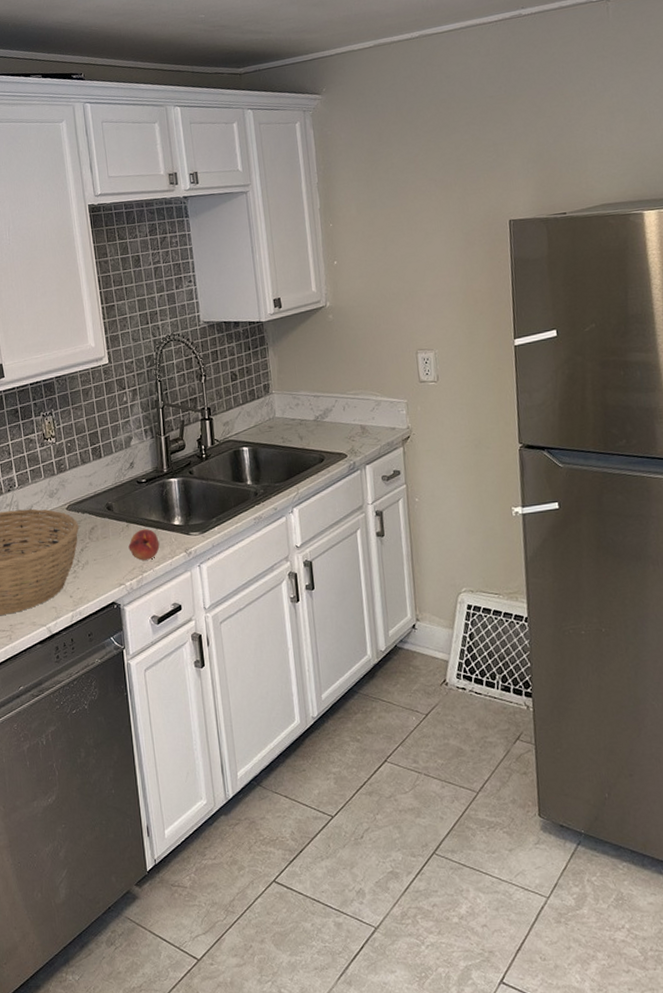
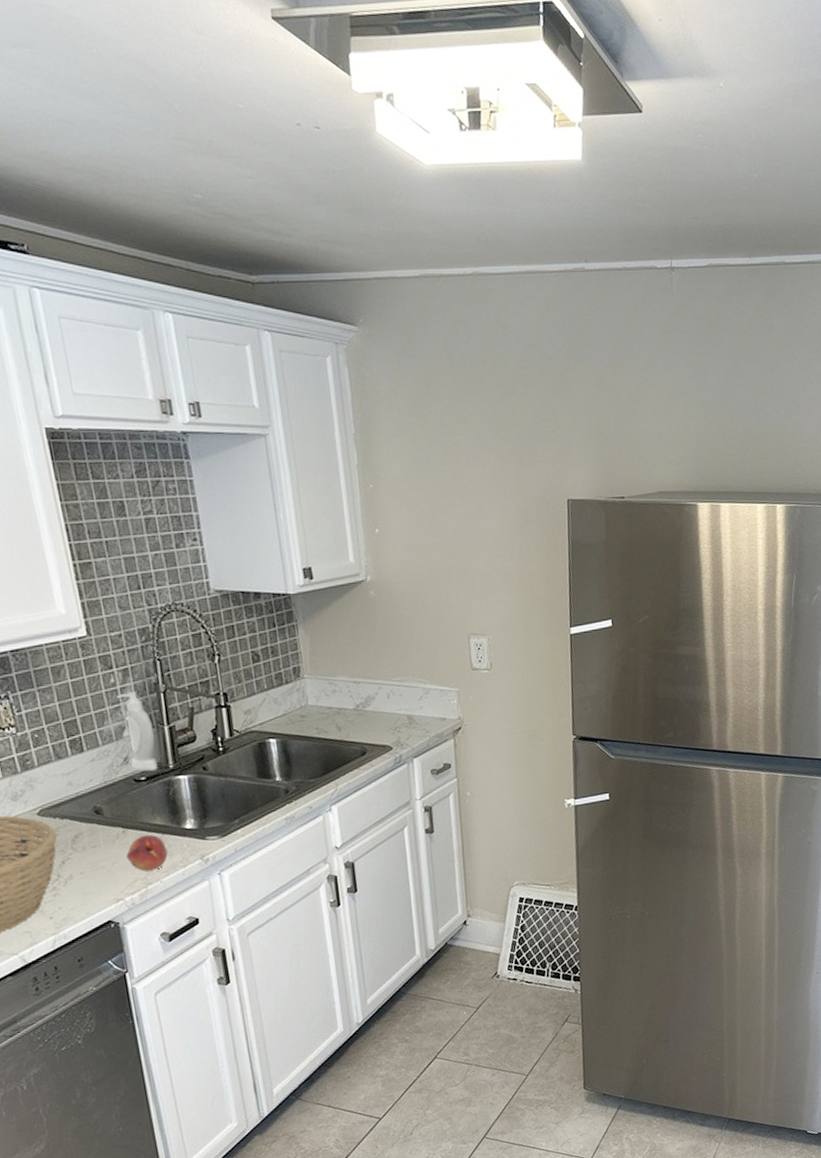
soap bottle: none [127,408,156,475] -> present [116,691,159,772]

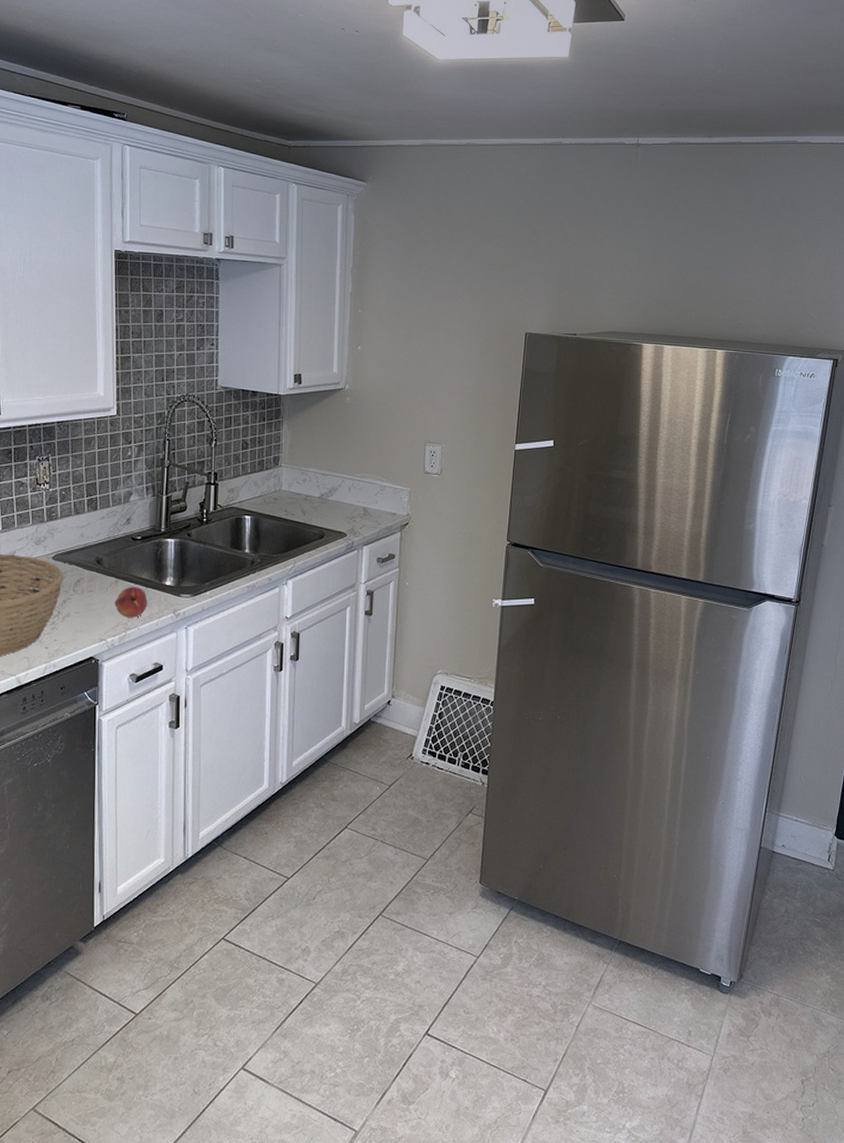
soap bottle: present [116,691,159,772] -> none [130,464,154,533]

